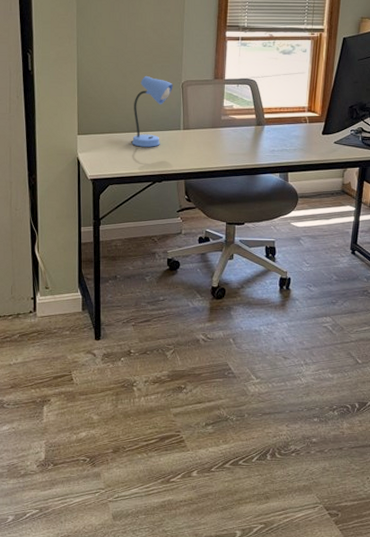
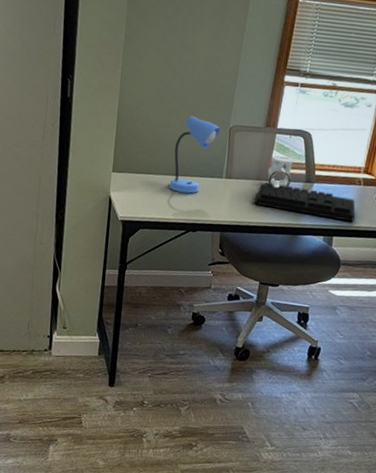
keyboard: none [213,130,305,158] -> present [254,182,356,222]
pipe fitting: none [221,103,243,133] -> present [267,154,293,188]

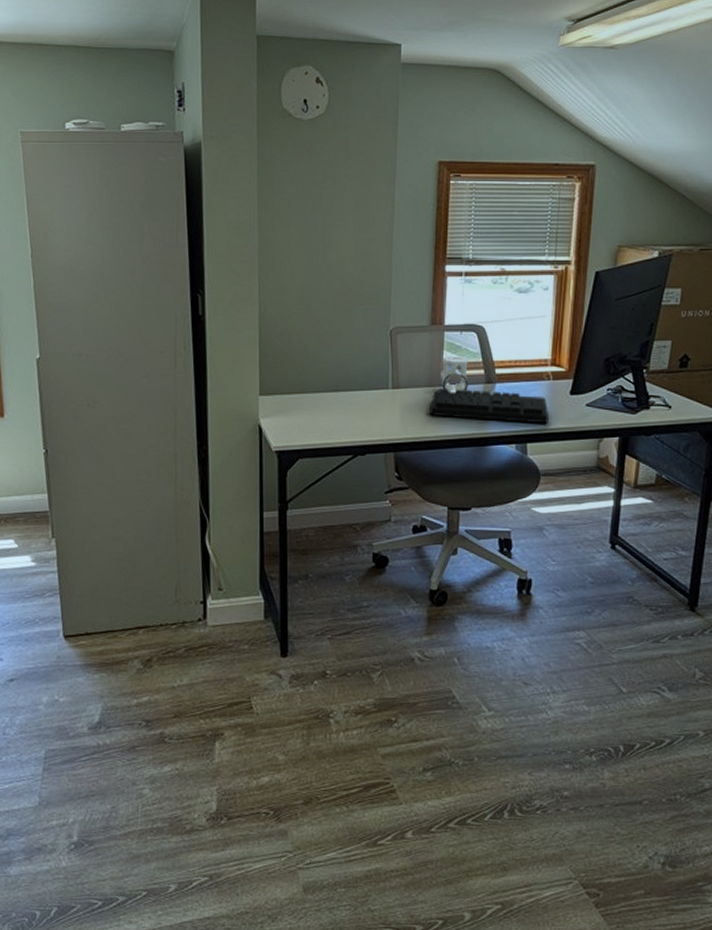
desk lamp: present [168,115,221,194] -> none [326,321,380,411]

